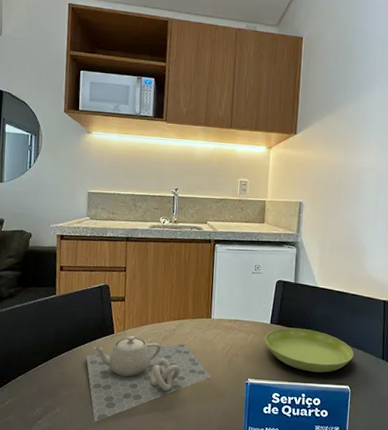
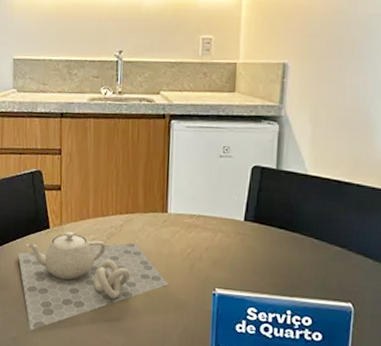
saucer: present [264,327,354,373] -> none [236,226,359,285]

